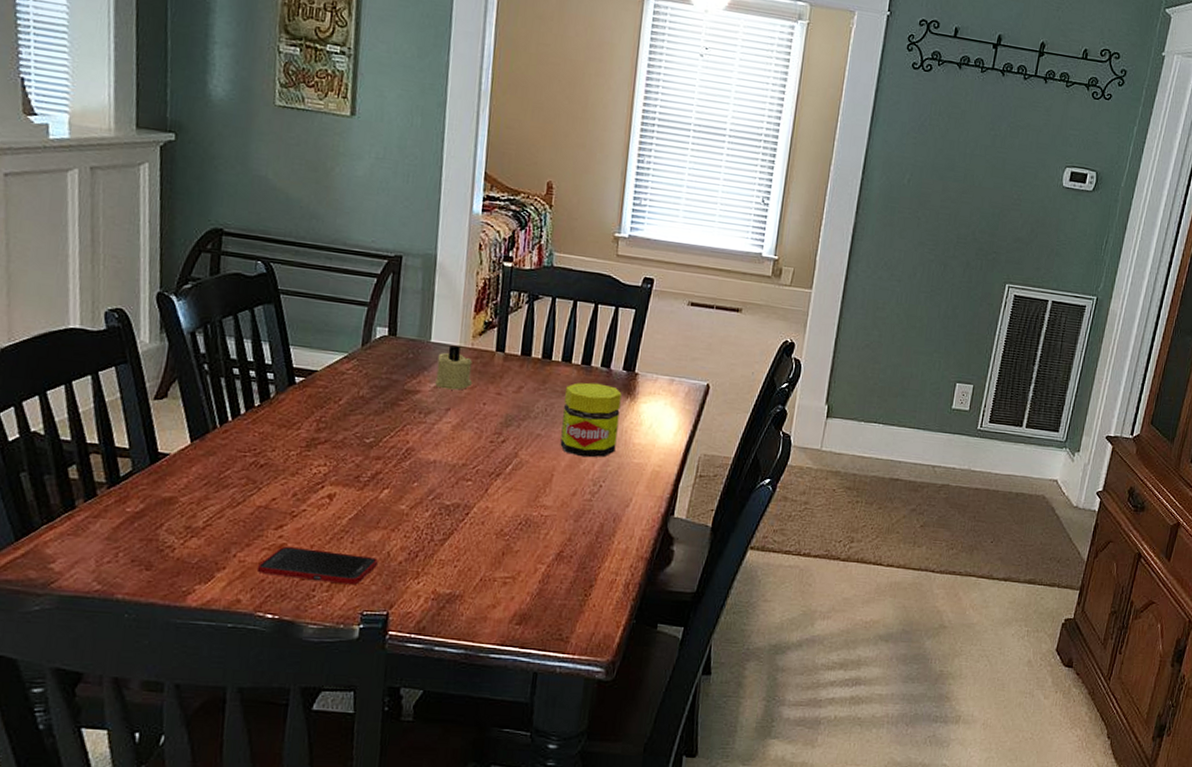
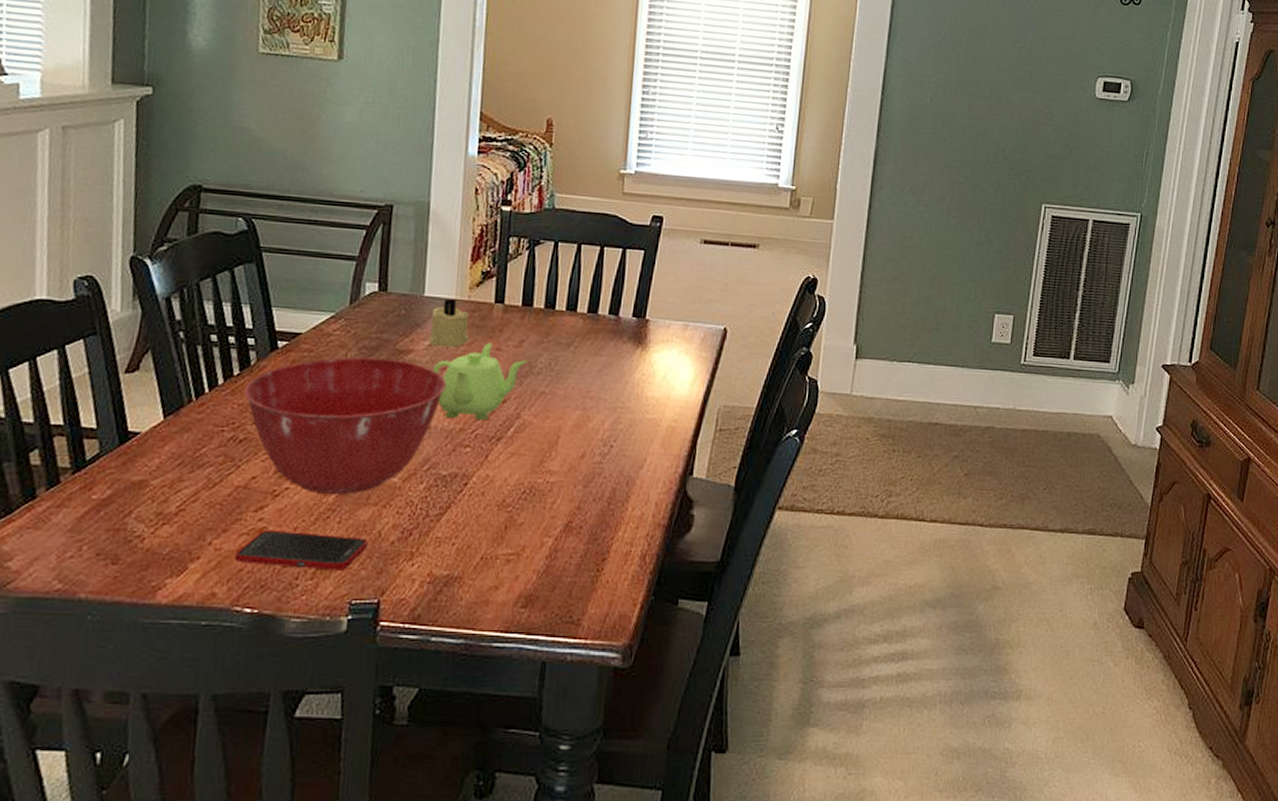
mixing bowl: none [263,394,451,518] -> present [243,357,447,495]
teapot: none [438,387,525,458] -> present [433,343,527,421]
jar: present [560,382,622,458] -> none [566,332,632,415]

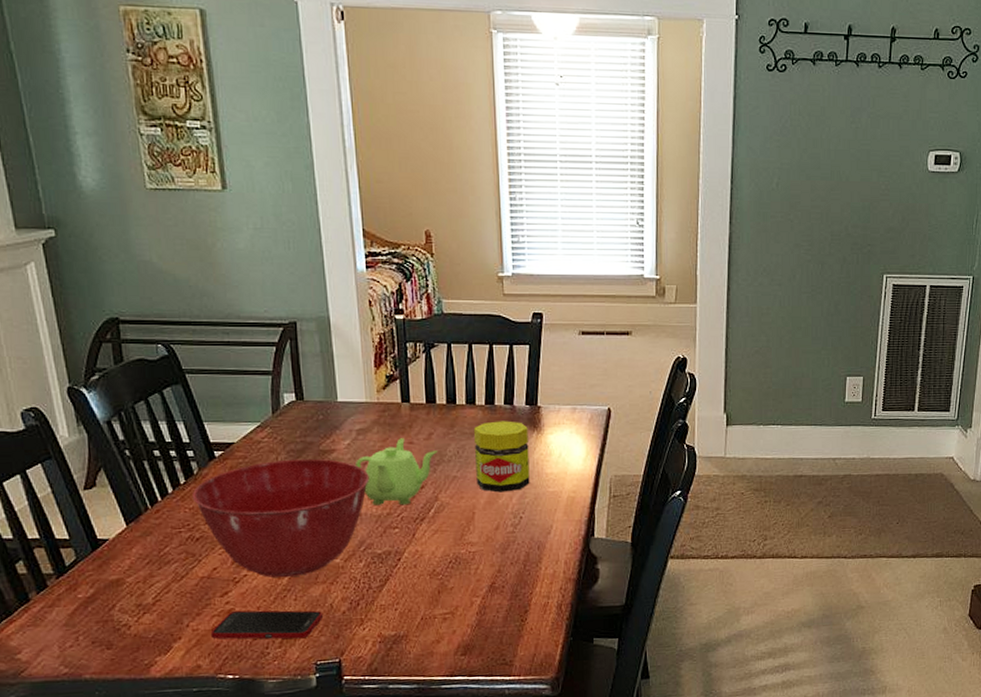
candle: present [429,299,470,348] -> none [347,402,384,445]
jar: none [566,332,632,415] -> present [473,421,530,493]

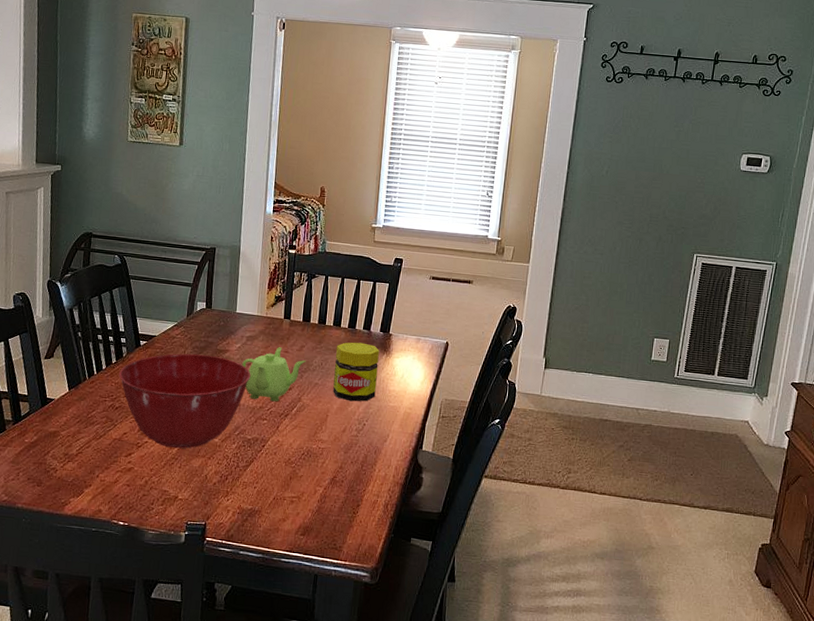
cell phone: present [210,610,322,639] -> none [113,470,198,501]

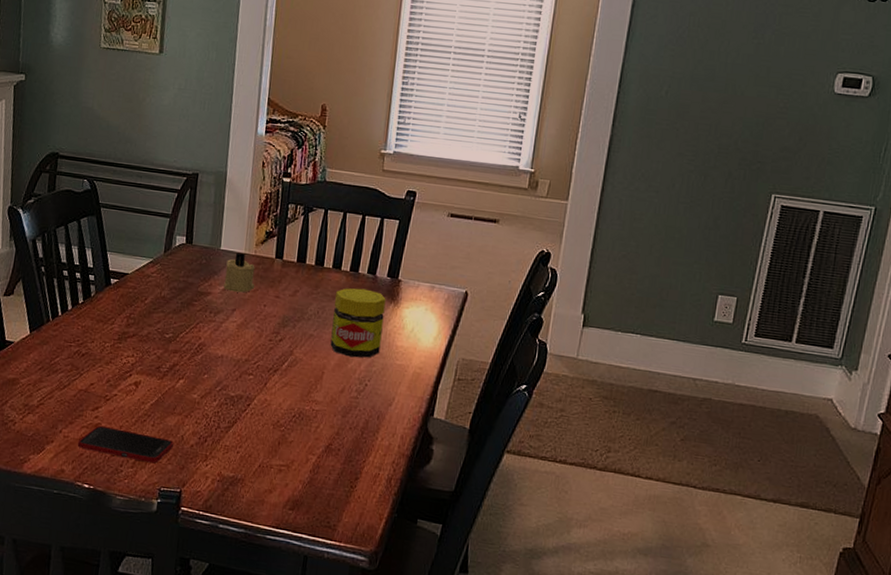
cell phone: none [113,470,198,501] -> present [77,426,173,464]
mixing bowl: present [118,353,251,449] -> none [85,294,236,404]
candle: none [240,315,267,349] -> present [224,252,255,293]
teapot: present [242,347,306,402] -> none [226,291,300,355]

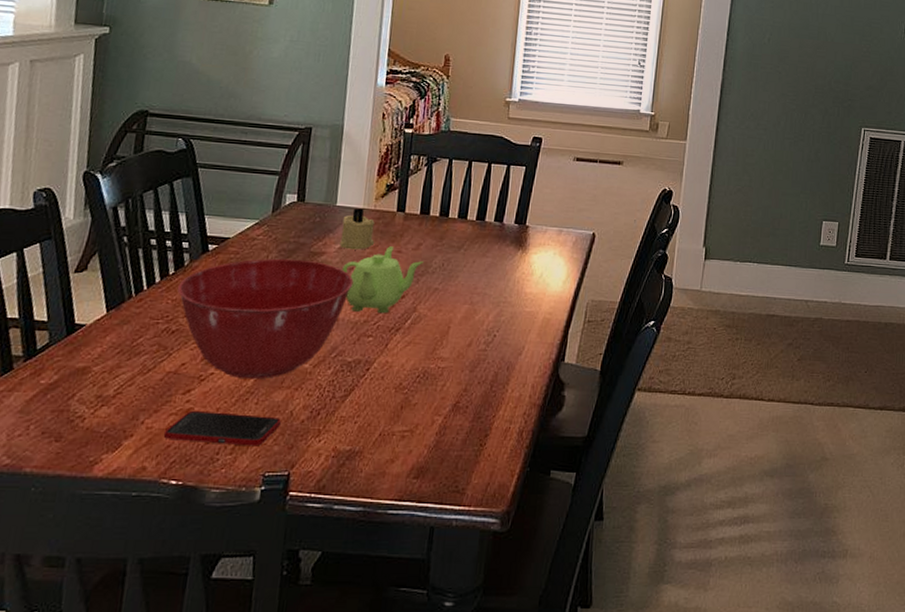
mixing bowl: none [85,294,236,404] -> present [177,258,354,380]
teapot: none [226,291,300,355] -> present [342,246,424,314]
jar: present [330,288,386,358] -> none [456,237,514,309]

